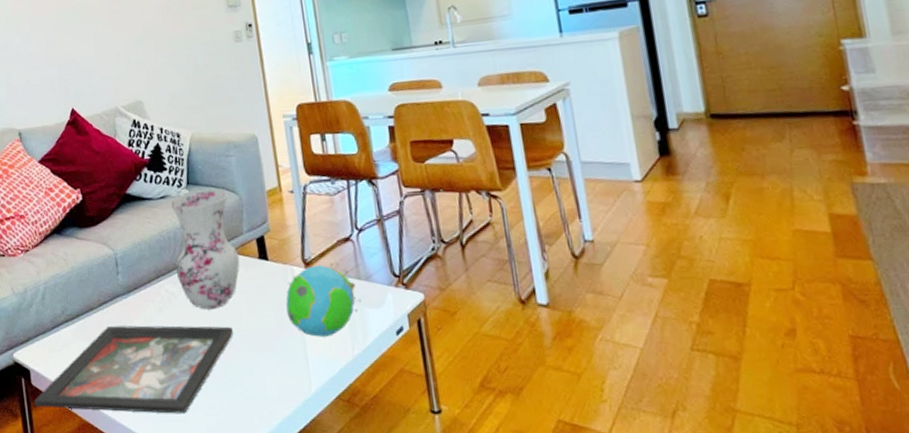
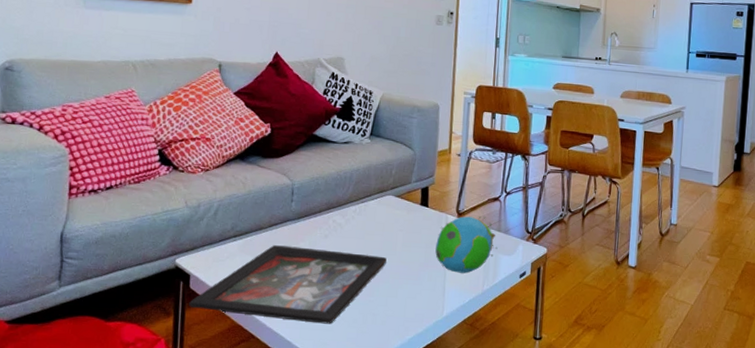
vase: present [170,190,240,310] -> none [346,142,405,242]

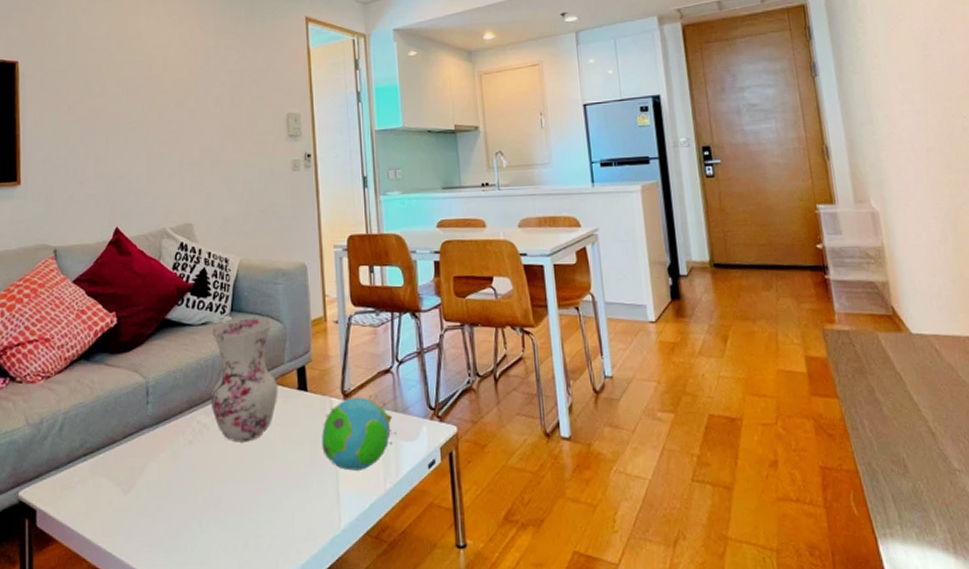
decorative tray: present [189,245,387,324] -> none [37,459,265,556]
vase: none [346,142,405,242] -> present [210,318,278,443]

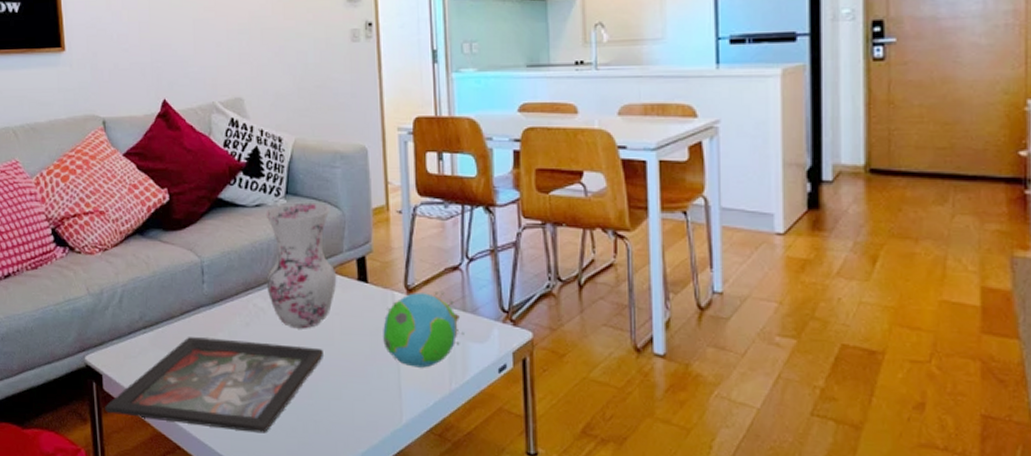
decorative tray: none [37,459,265,556] -> present [105,337,323,433]

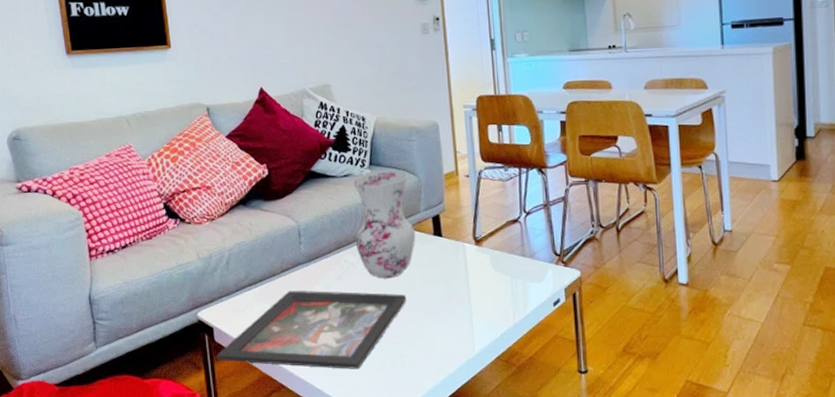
decorative ball: present [383,292,465,368] -> none [456,241,525,306]

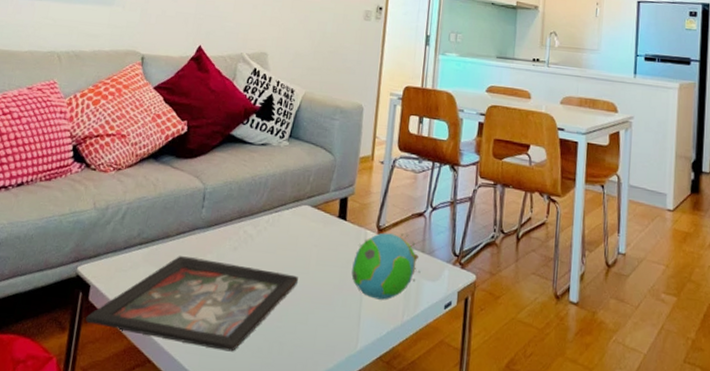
vase: present [353,171,416,279] -> none [258,145,325,257]
decorative ball: none [456,241,525,306] -> present [351,233,421,300]

